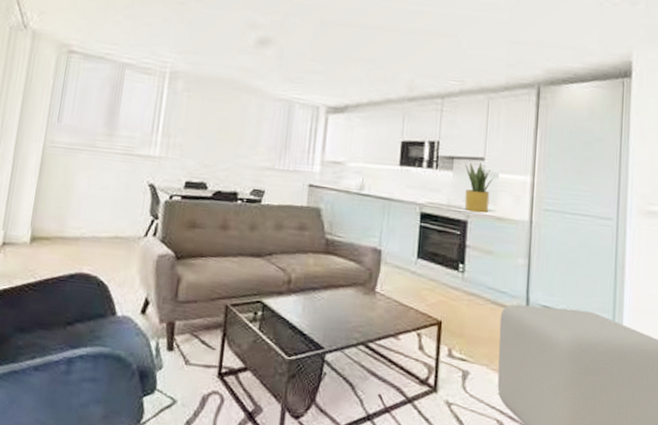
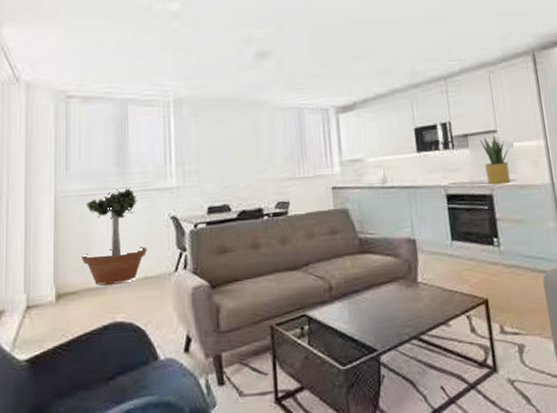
potted tree: none [60,148,122,238] -> present [82,187,147,286]

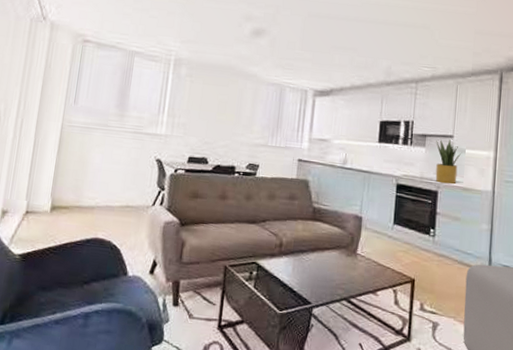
potted tree: present [82,187,147,286] -> none [77,127,132,207]

